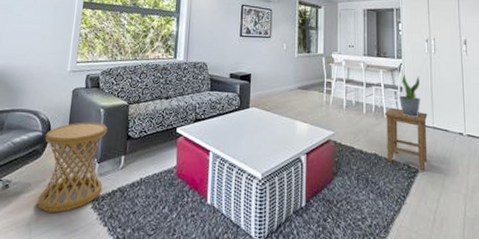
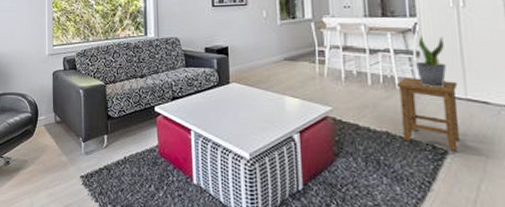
side table: present [37,122,108,212] -> none [35,103,90,188]

